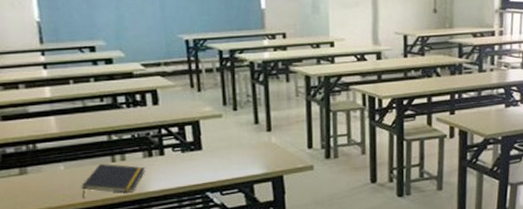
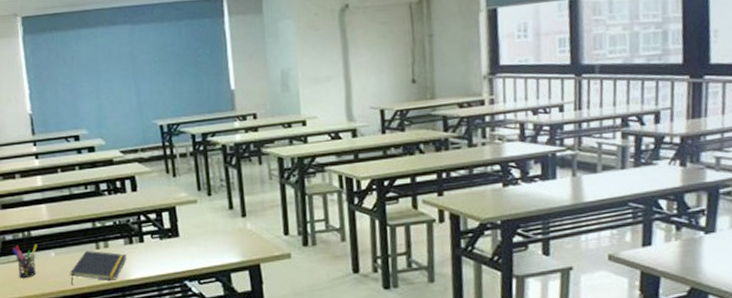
pen holder: none [13,157,44,192] -> present [12,244,37,278]

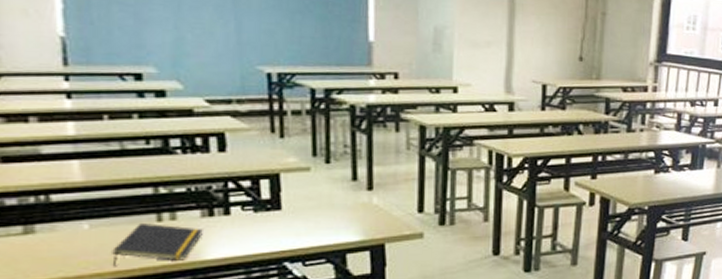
pen holder: present [12,244,37,278] -> none [14,212,60,256]

